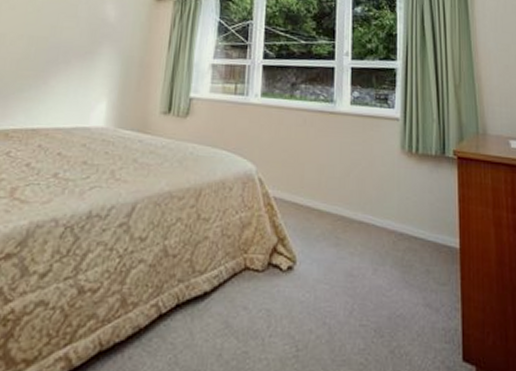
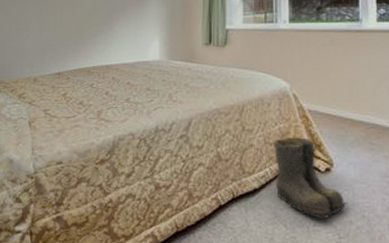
boots: none [230,228,308,328] -> present [273,137,347,220]

